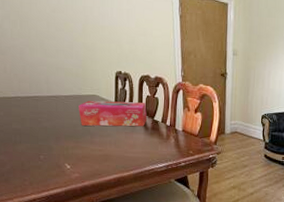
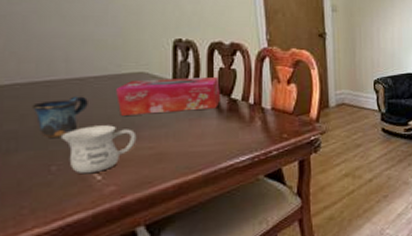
mug: none [27,109,61,136] -> present [31,96,88,138]
mug: none [45,131,91,164] -> present [60,125,137,174]

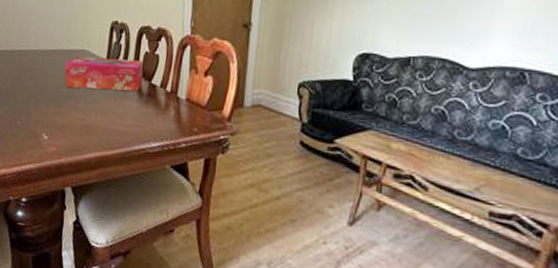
mug: present [31,96,88,138] -> none [11,65,46,98]
mug: present [60,125,137,174] -> none [25,92,75,133]

